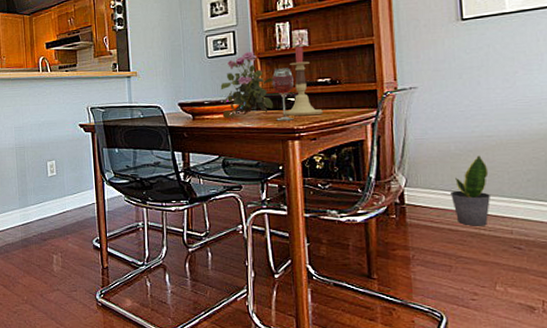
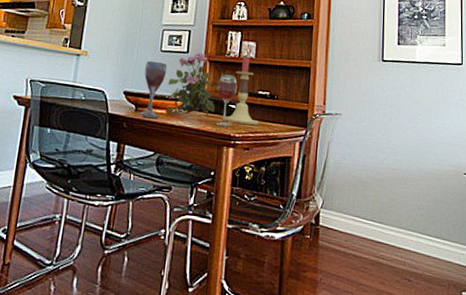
cup: none [194,68,218,125] -> present [138,60,167,119]
potted plant: present [450,155,491,226] -> none [358,186,391,255]

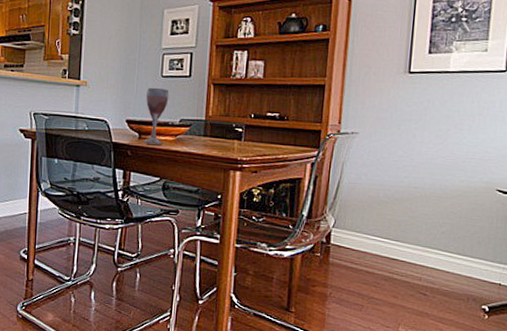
flower bouquet: present [165,53,220,116] -> none [169,76,225,142]
wineglass: present [216,74,238,127] -> none [222,97,244,151]
candlestick: present [222,56,259,126] -> none [228,77,267,149]

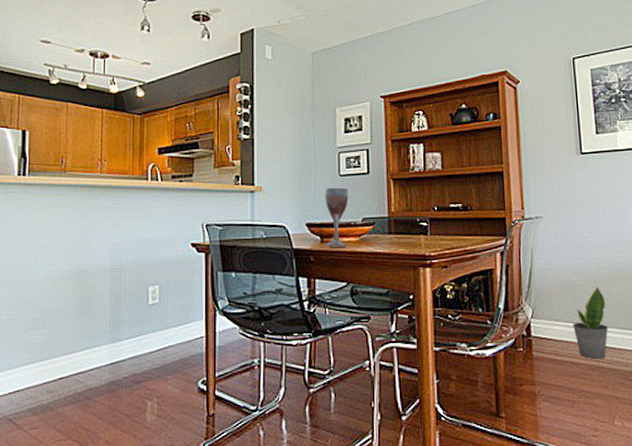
potted plant: none [372,205,410,271] -> present [573,287,609,359]

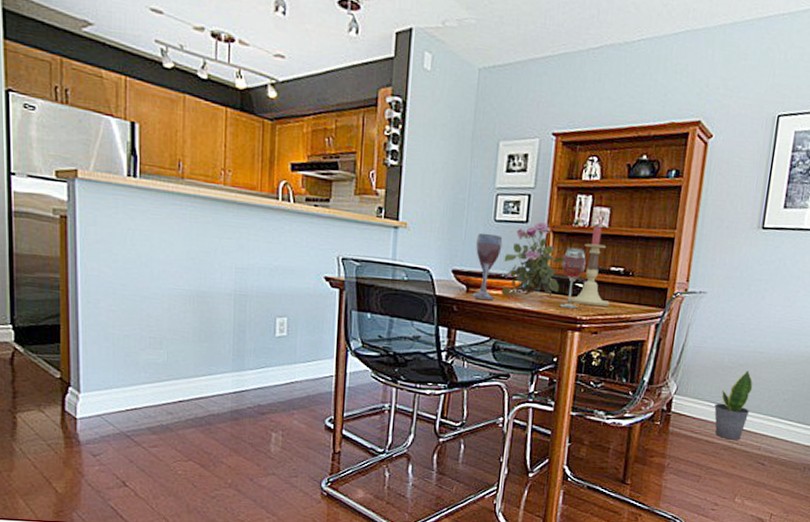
flower bouquet: none [352,172,407,243] -> present [501,222,565,297]
wineglass: none [404,191,426,247] -> present [559,247,586,309]
candlestick: none [414,169,454,242] -> present [567,225,610,308]

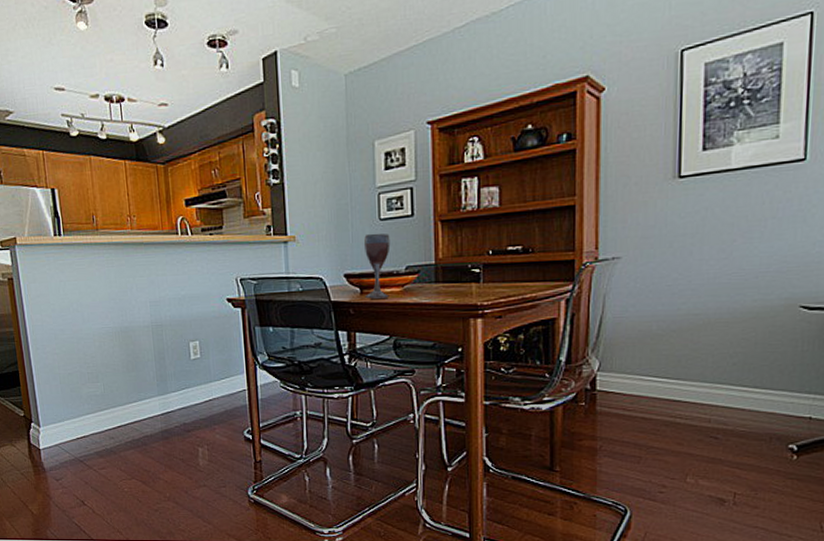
flower bouquet: present [501,222,565,297] -> none [394,213,457,293]
wineglass: present [559,247,586,309] -> none [454,232,479,296]
candlestick: present [567,225,610,308] -> none [465,206,511,291]
potted plant: present [714,371,753,440] -> none [647,336,692,414]

